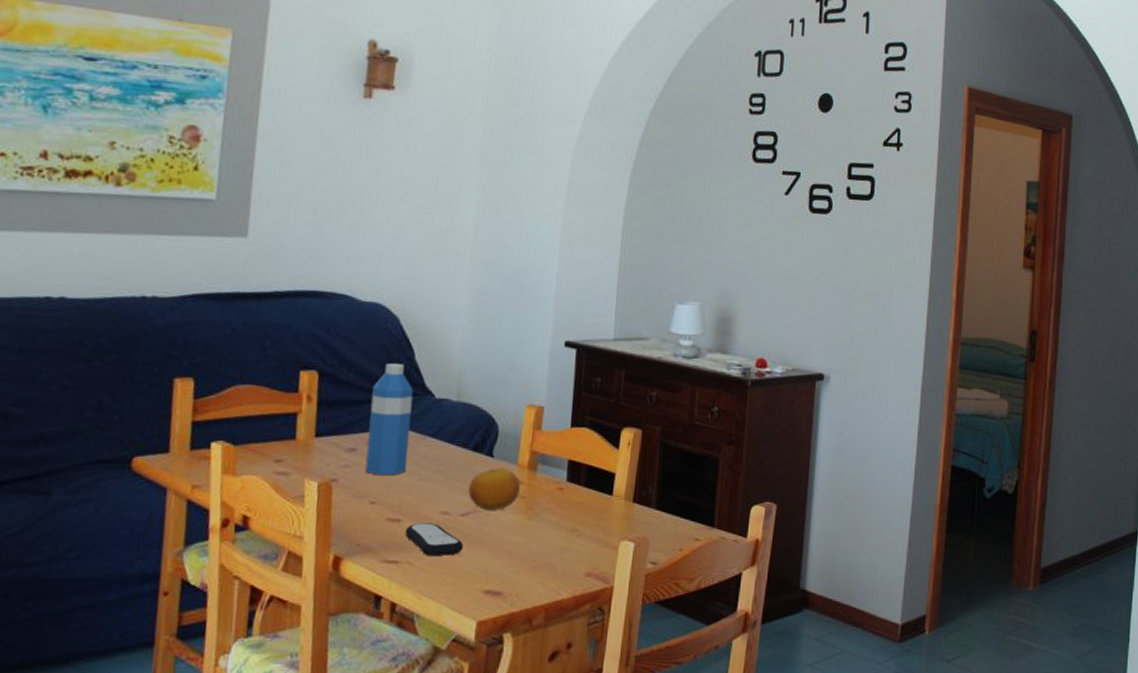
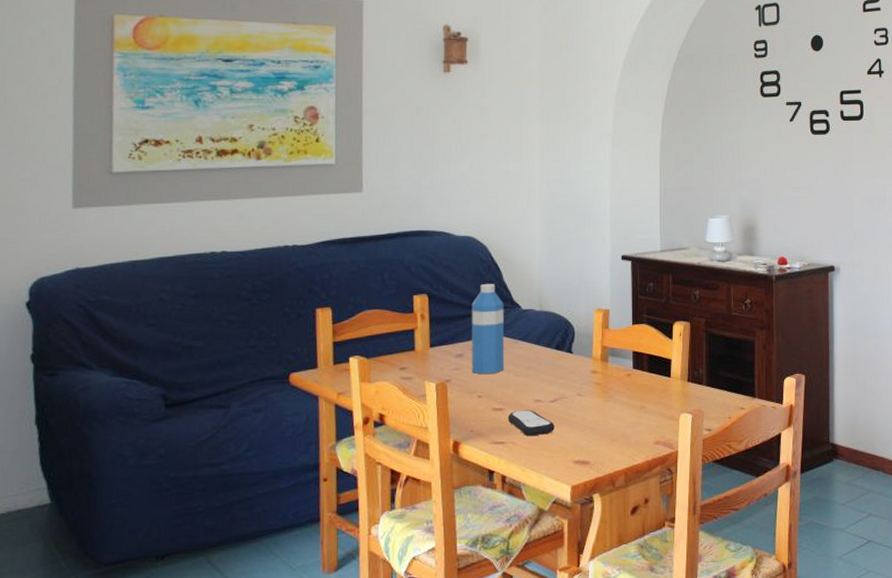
fruit: present [468,467,520,510] -> none [555,360,596,396]

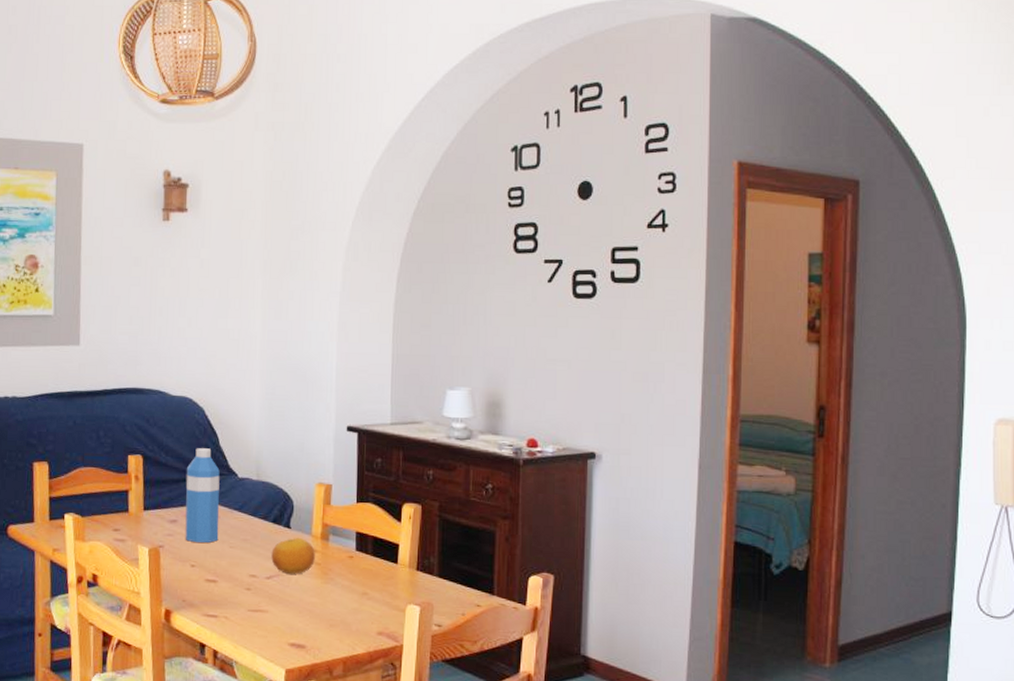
remote control: present [507,409,555,437] -> none [221,584,270,613]
fruit: none [555,360,596,396] -> present [271,537,315,574]

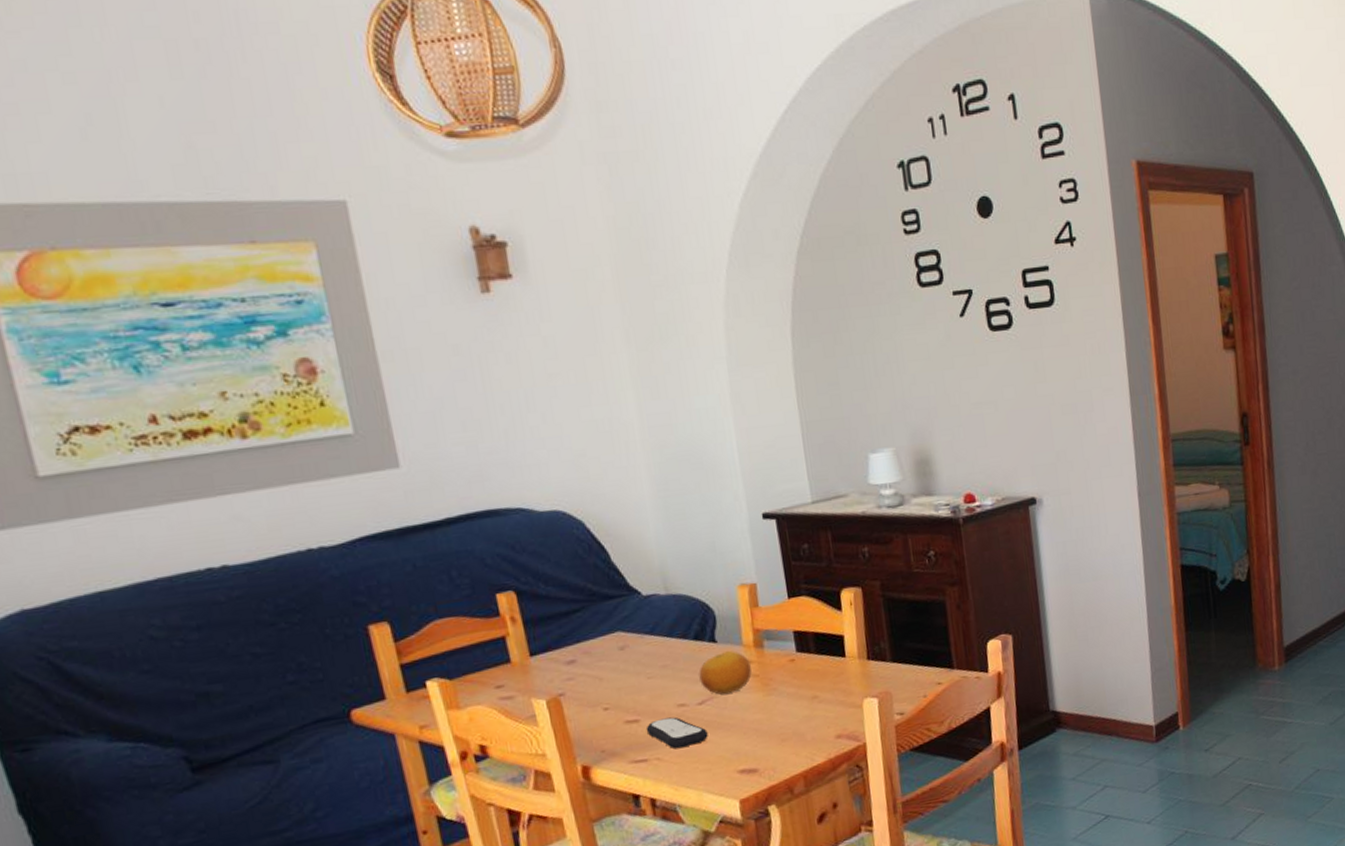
water bottle: present [185,448,220,543] -> none [575,568,632,682]
remote control: none [221,584,270,613] -> present [646,716,708,749]

